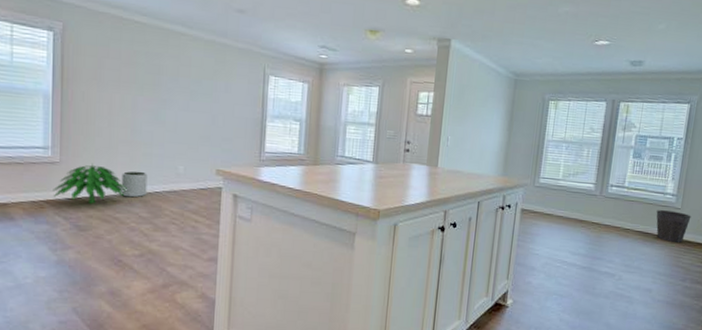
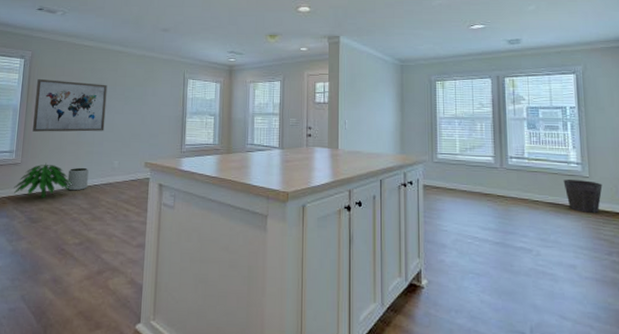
wall art: none [72,60,168,131] -> present [33,79,108,132]

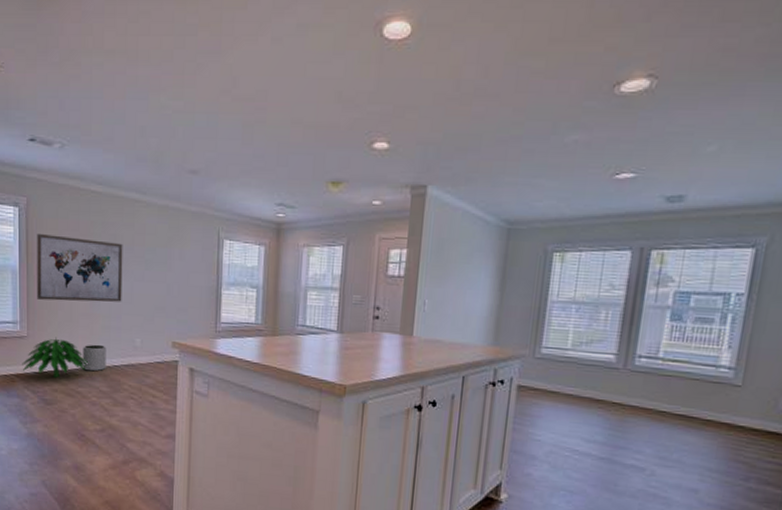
waste bin: present [563,178,603,213] -> none [704,386,758,430]

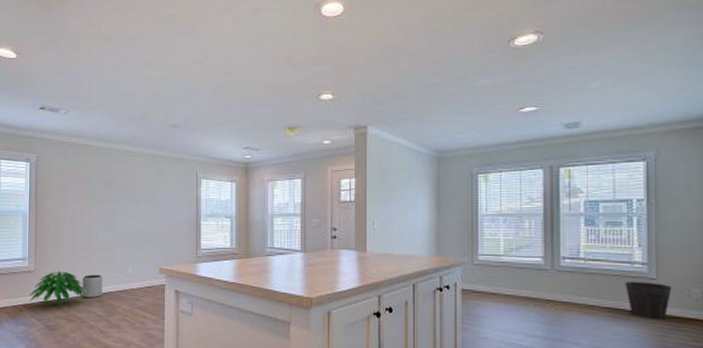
wall art: present [37,234,123,302] -> none [44,183,117,238]
waste bin: none [704,386,758,430] -> present [625,281,672,319]

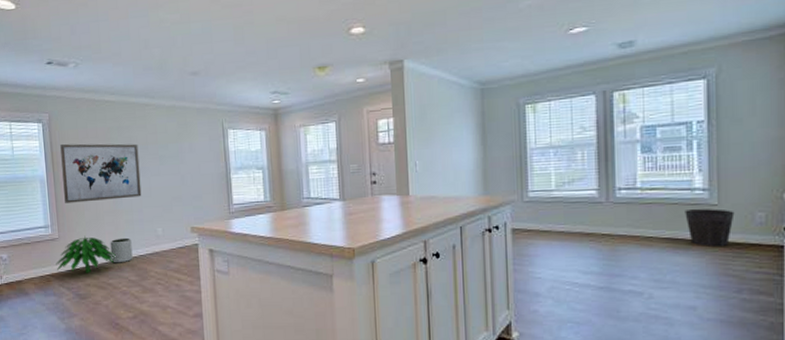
wall art: none [44,183,117,238] -> present [60,143,142,203]

